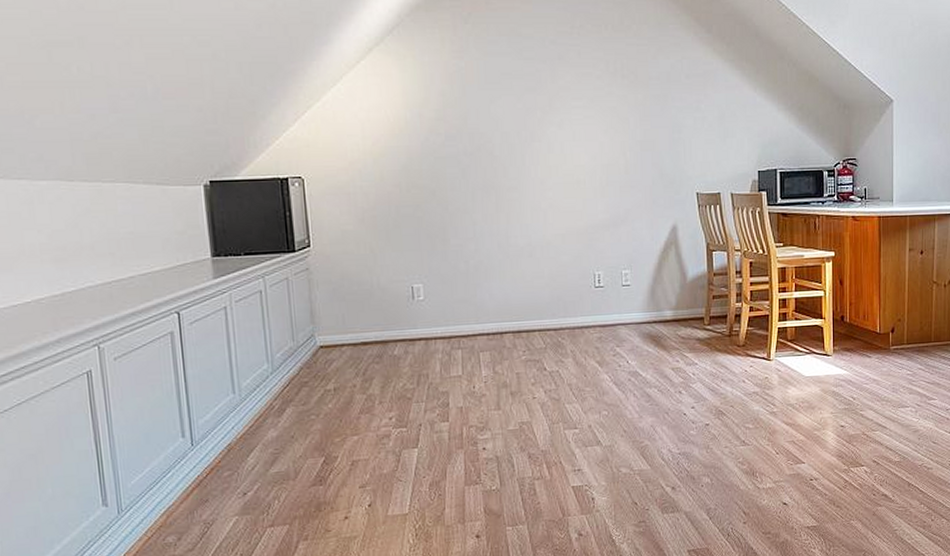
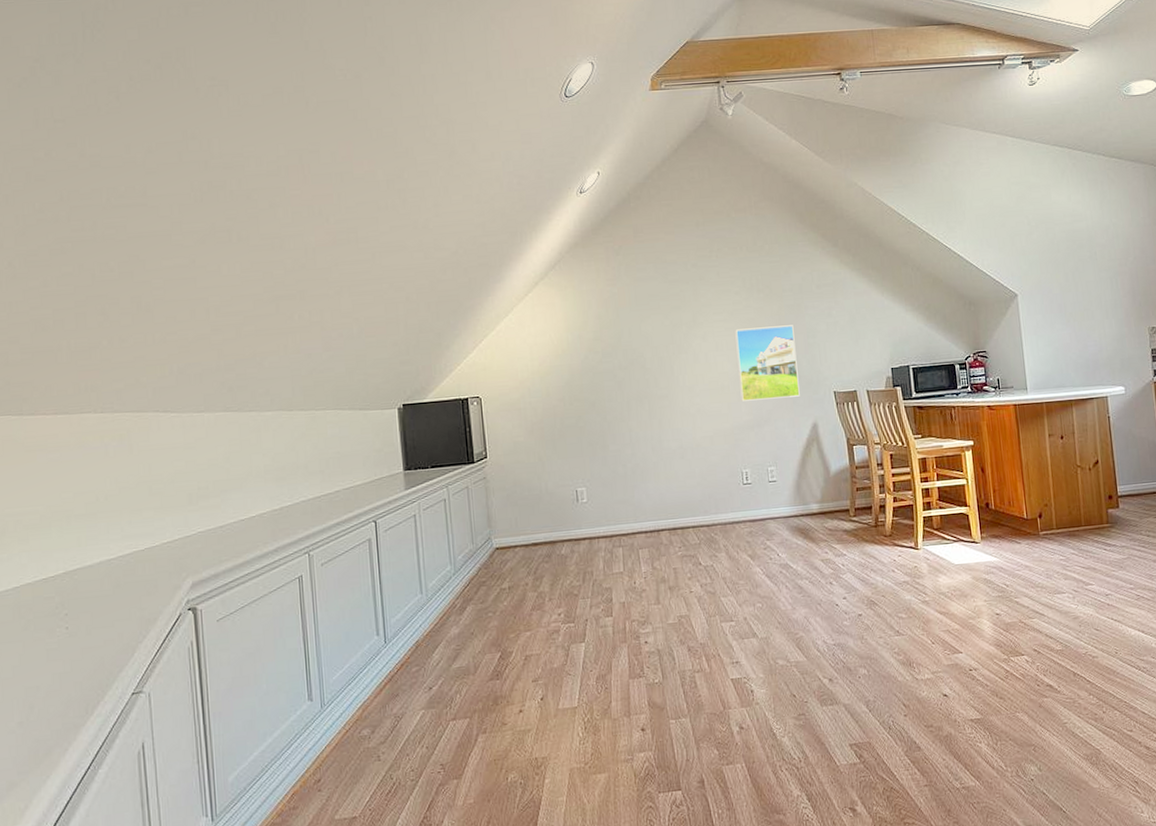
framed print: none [594,117,661,198] -> present [735,325,800,401]

